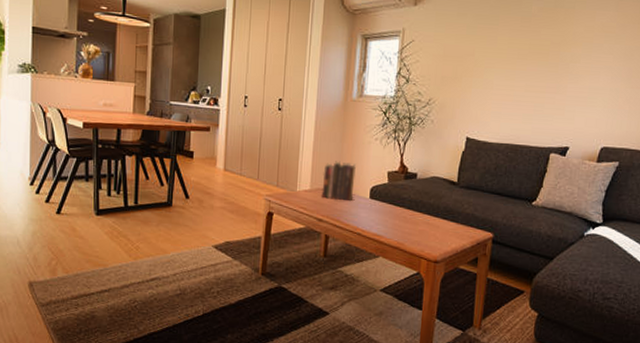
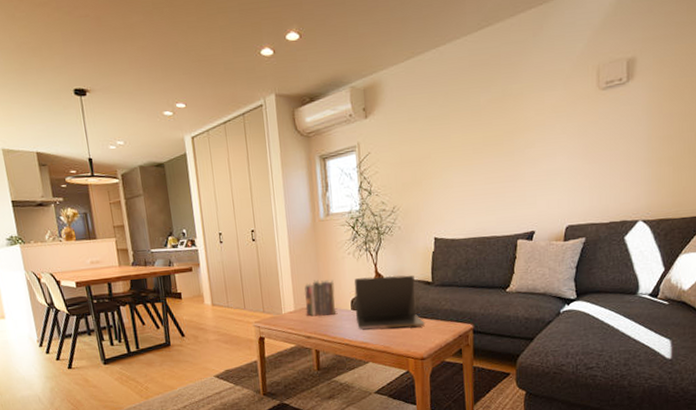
laptop computer: none [372,166,444,227] -> present [354,275,425,330]

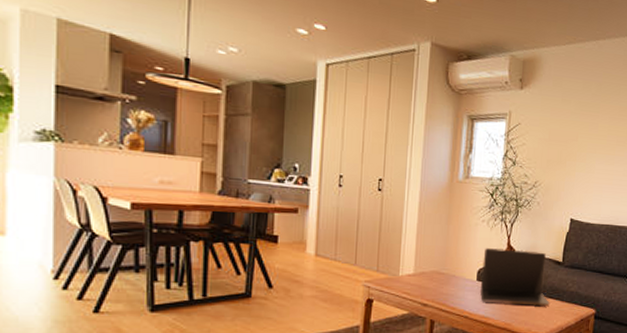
books: present [304,279,336,317] -> none [426,243,463,285]

